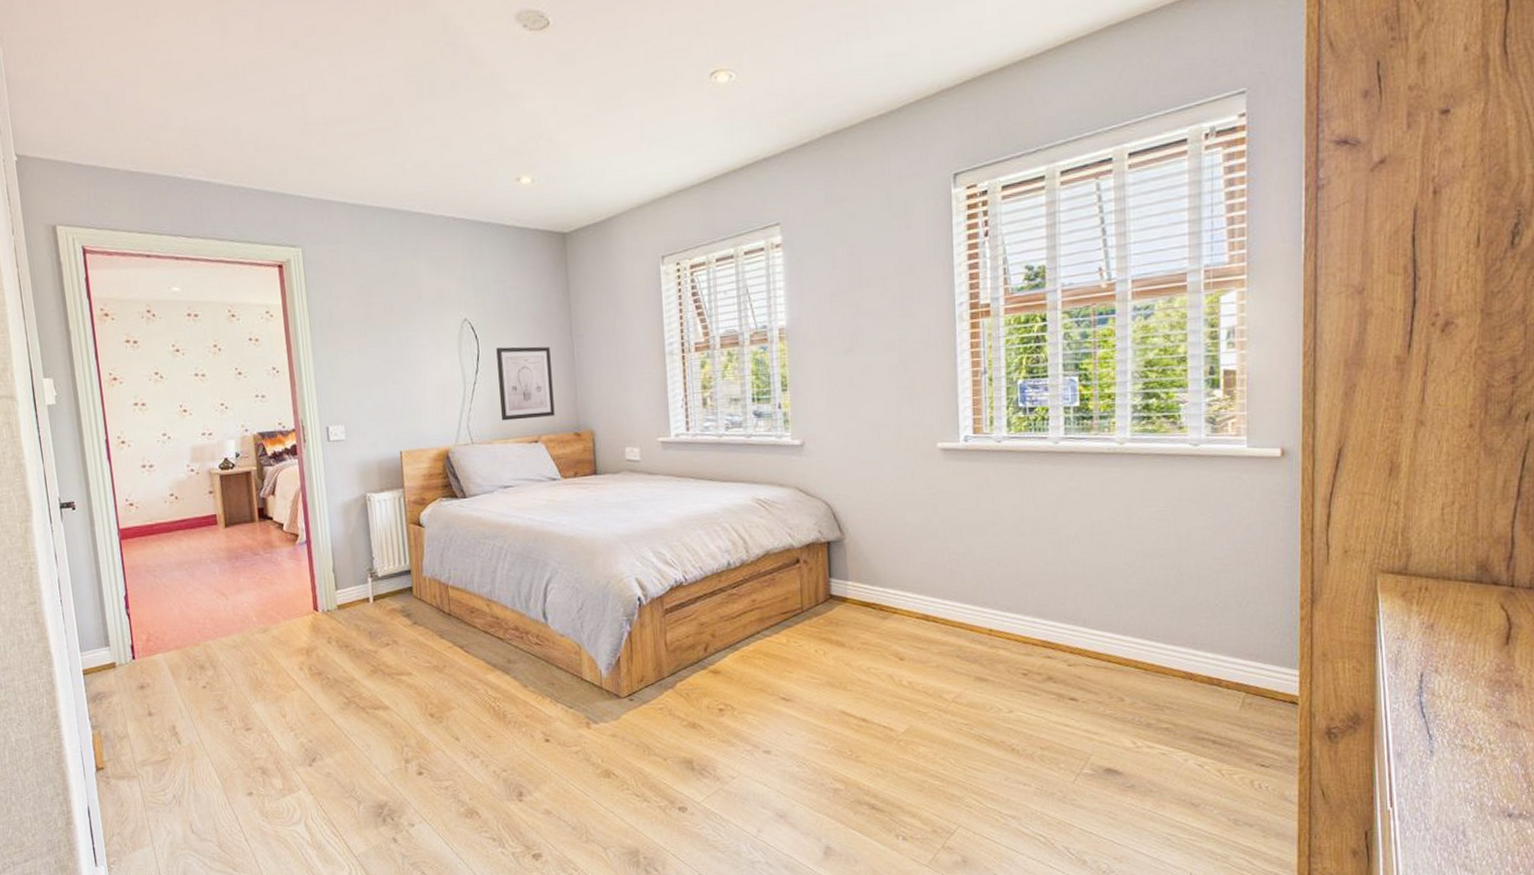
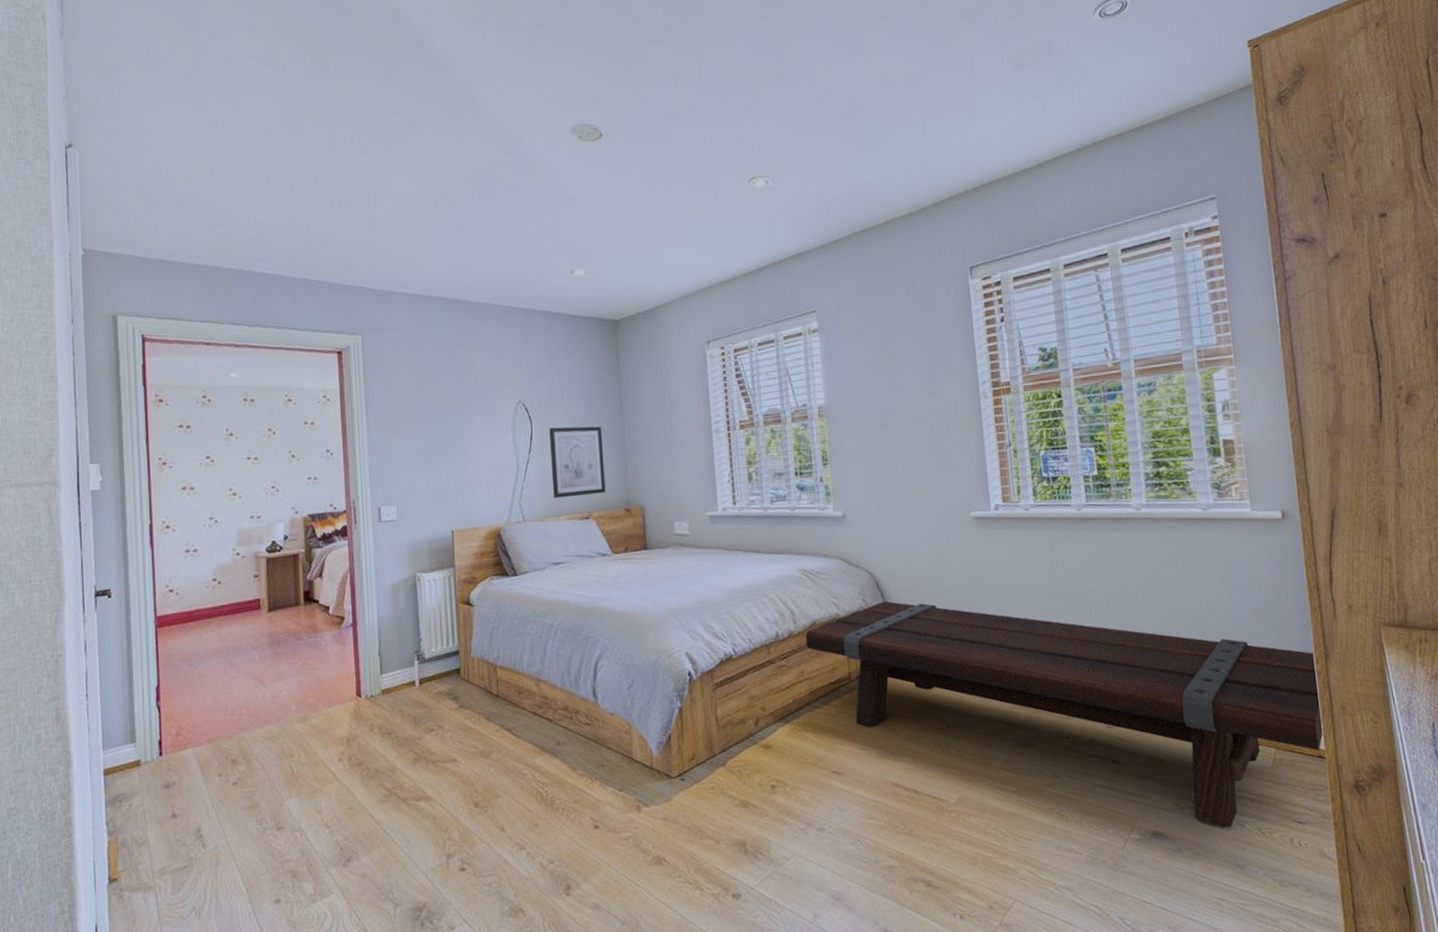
bench: none [758,532,1301,768] -> present [805,600,1324,828]

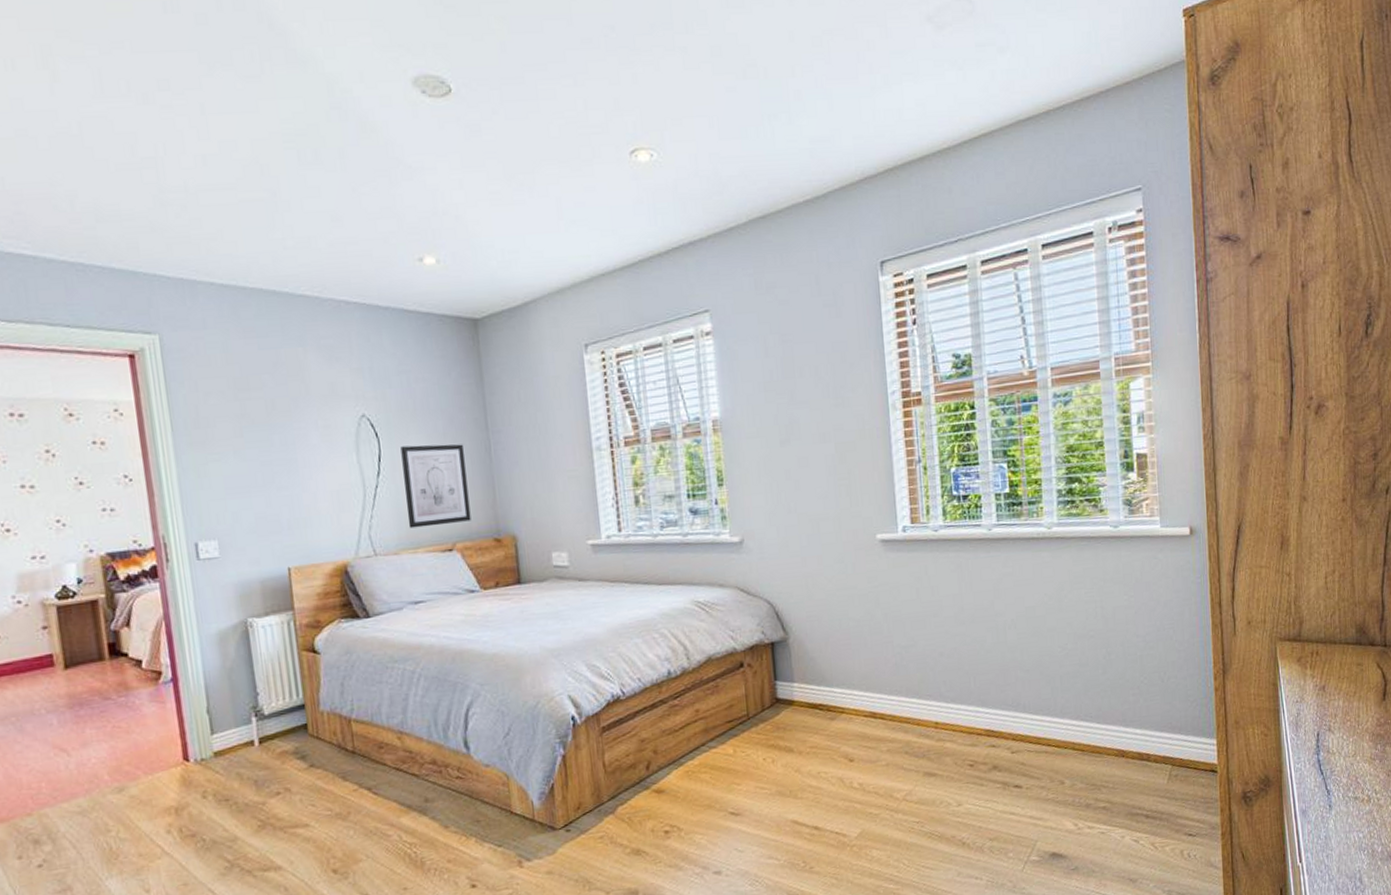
bench: present [805,600,1324,828] -> none [700,632,1218,845]

